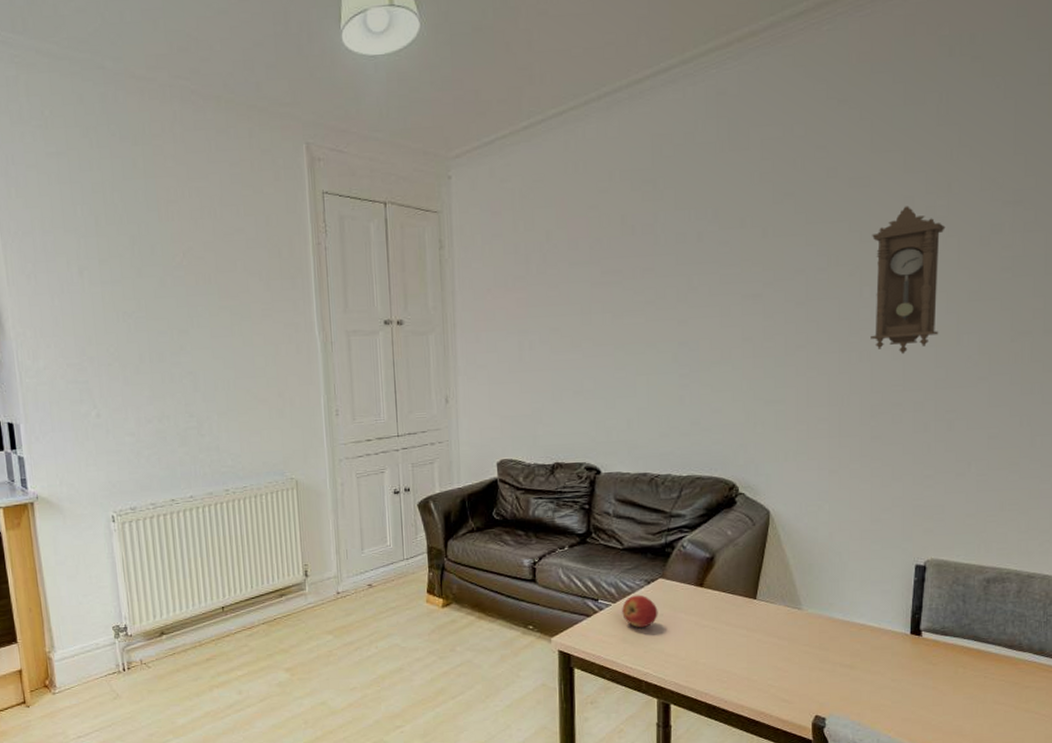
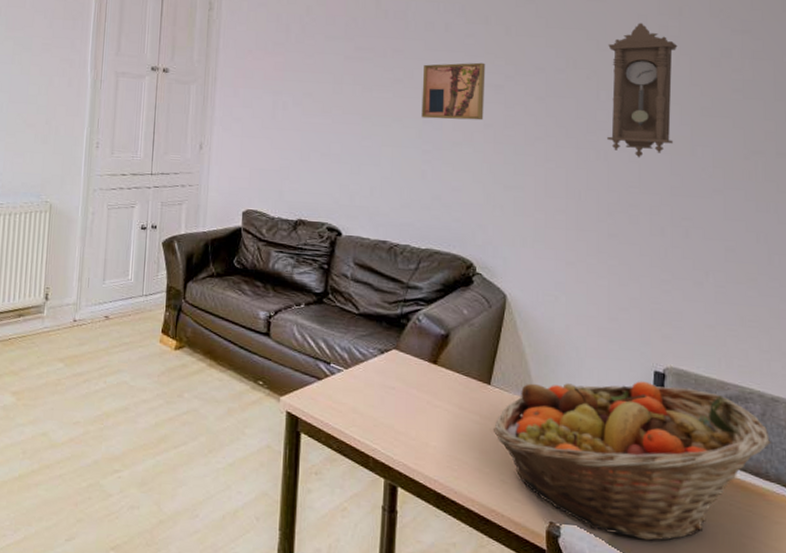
apple: present [622,594,658,627] -> none [353,363,390,399]
wall art: none [675,271,742,340] -> present [421,62,486,121]
fruit basket: none [759,576,1025,719] -> present [493,381,771,541]

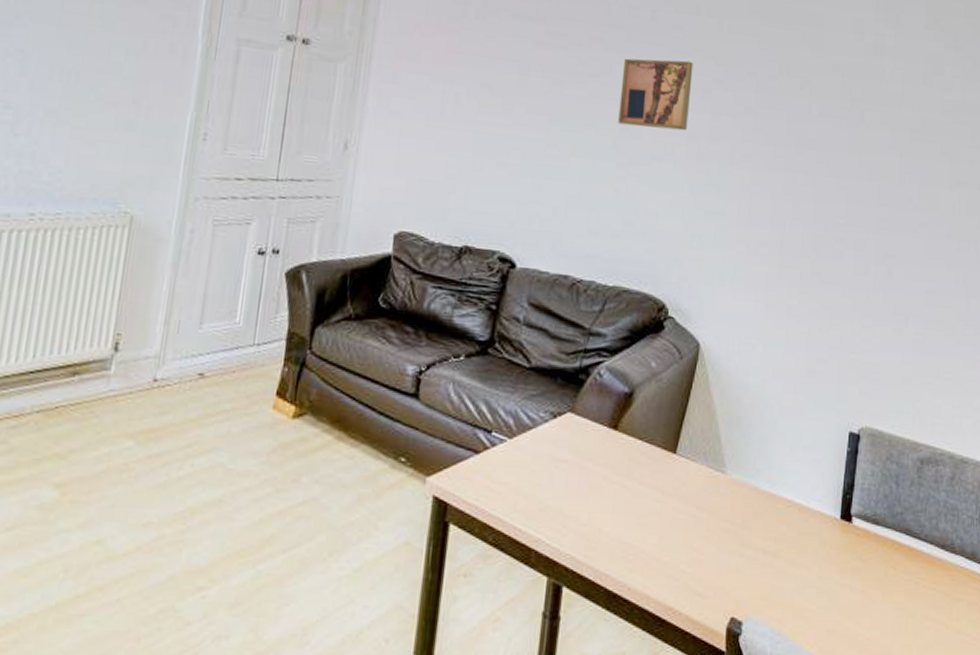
fruit basket: present [493,381,771,541] -> none [675,444,958,631]
pendulum clock: present [607,23,678,158] -> none [816,28,892,185]

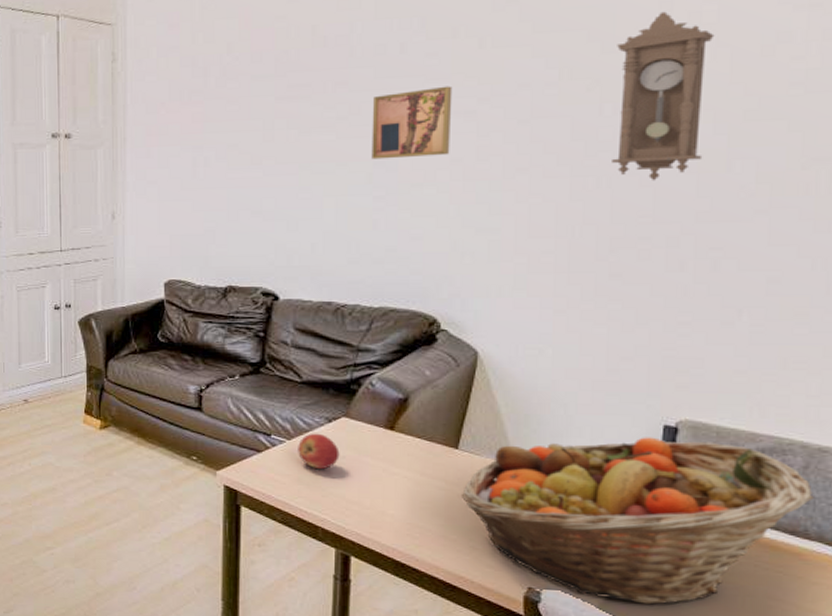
apple: none [518,430,562,475] -> present [298,433,340,469]
fruit basket: none [675,444,958,631] -> present [461,437,814,605]
pendulum clock: none [816,28,892,185] -> present [612,11,715,181]

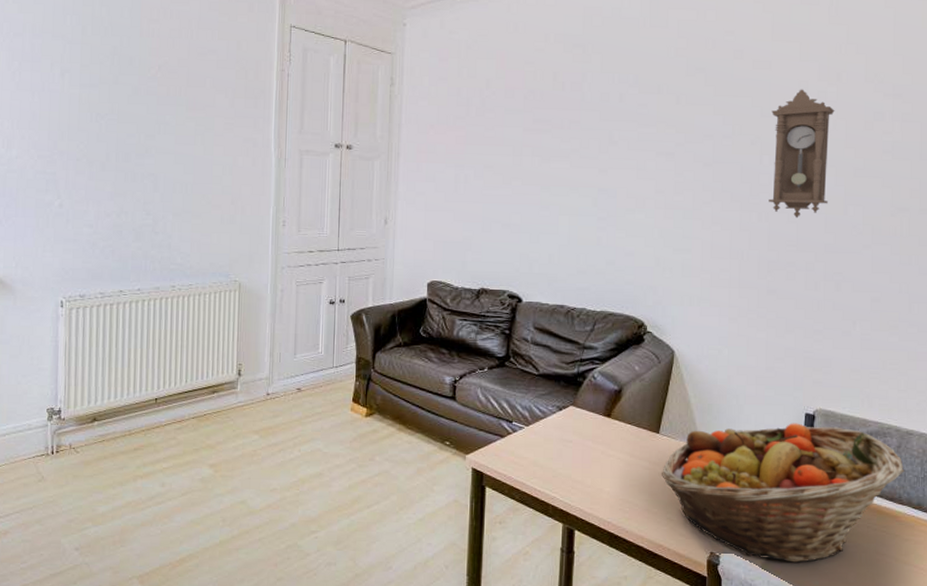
apple: present [298,433,340,469] -> none [534,420,568,452]
wall art: present [371,86,453,160] -> none [597,131,657,188]

